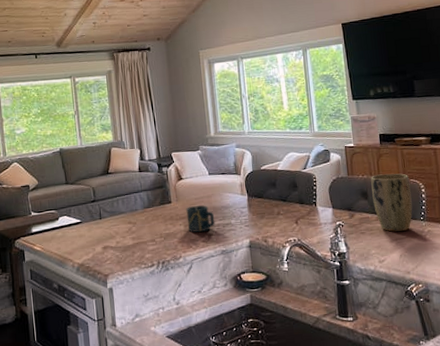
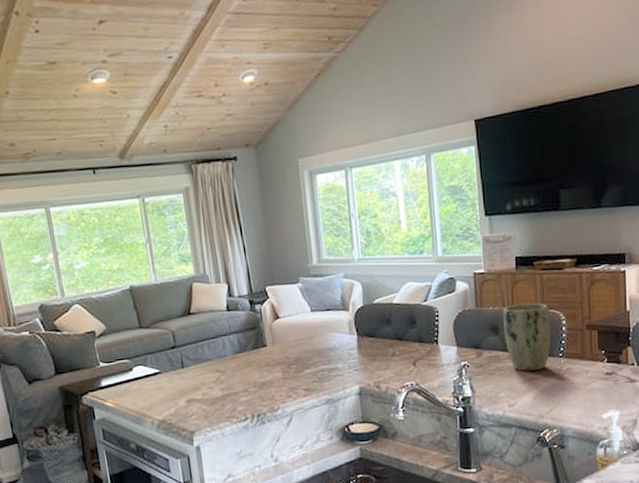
cup: present [186,205,215,233] -> none [284,347,319,380]

